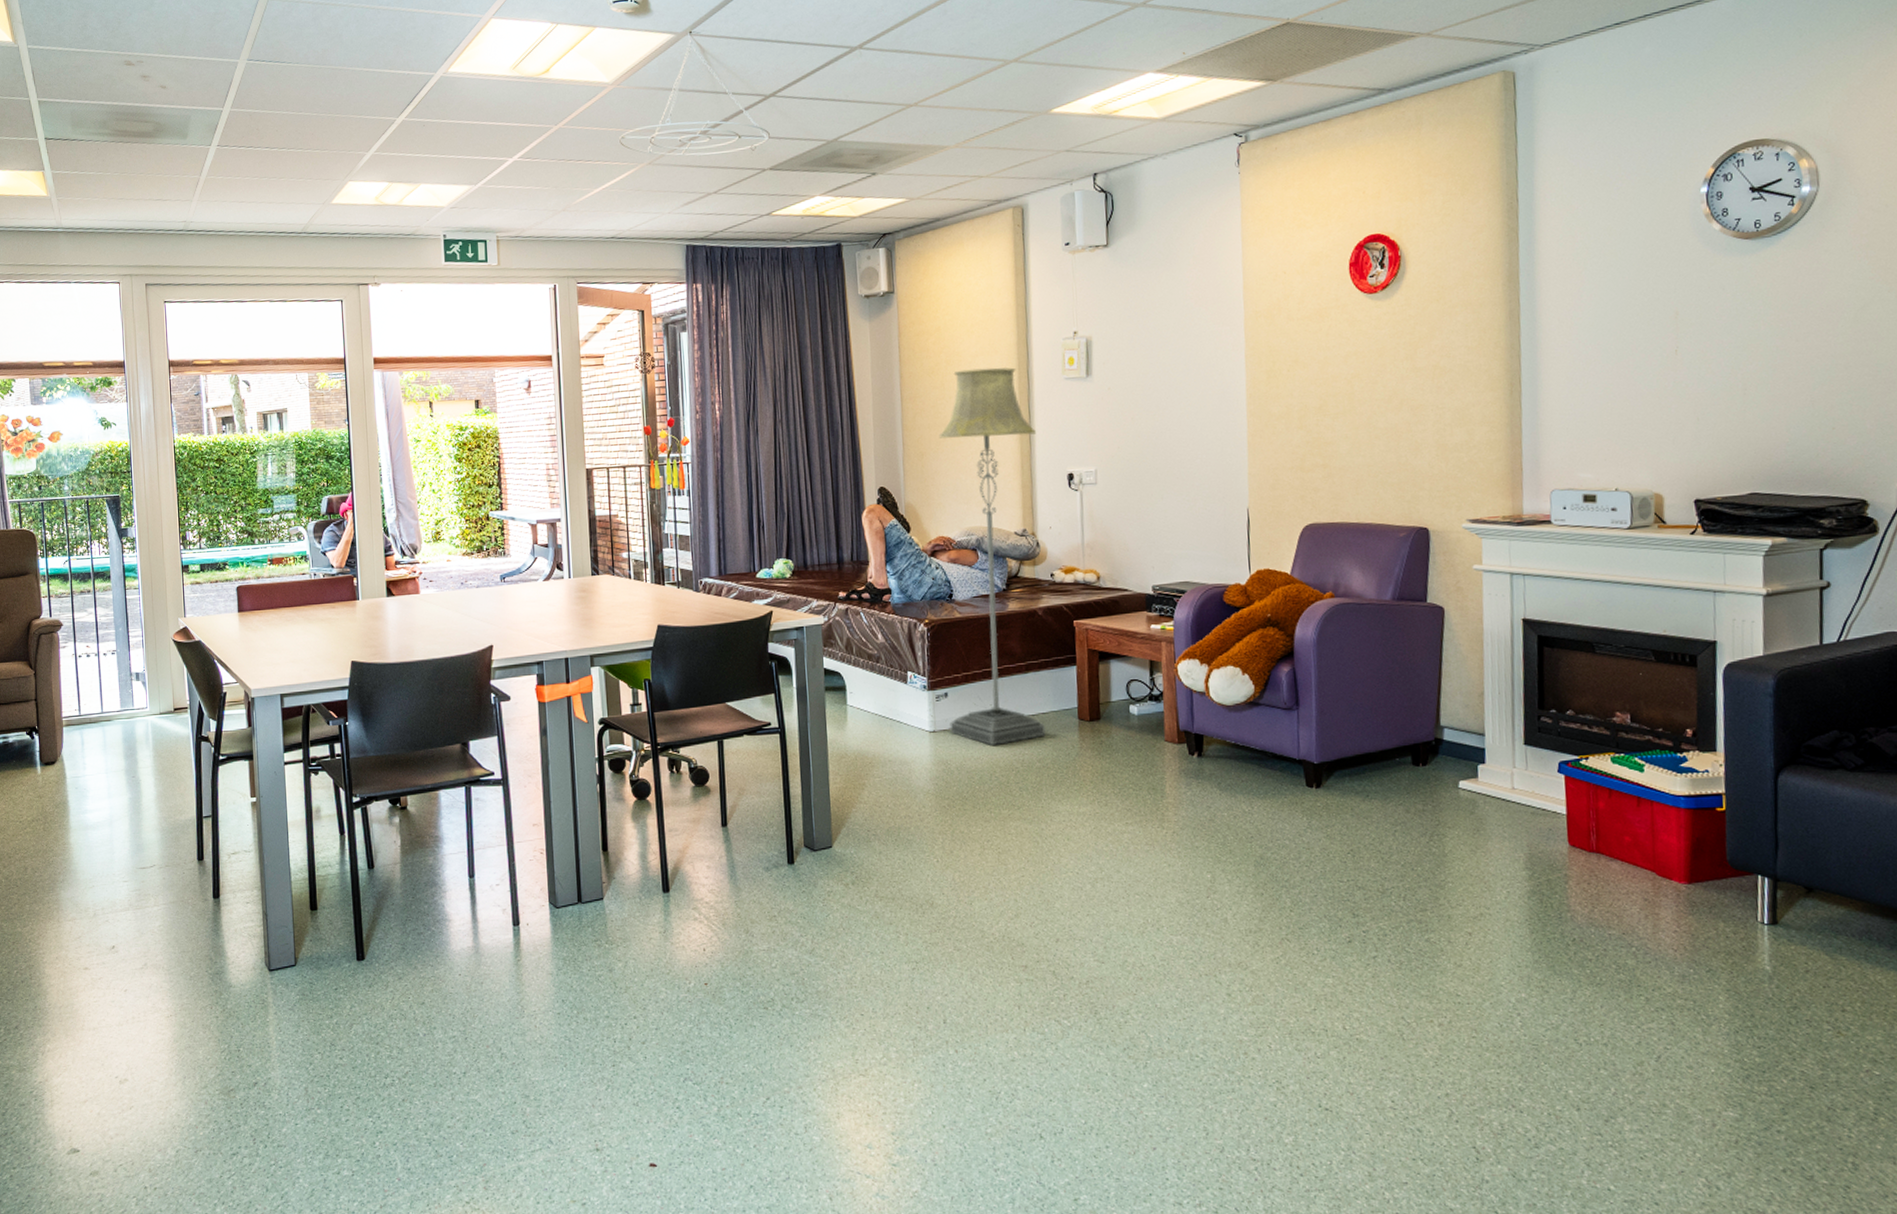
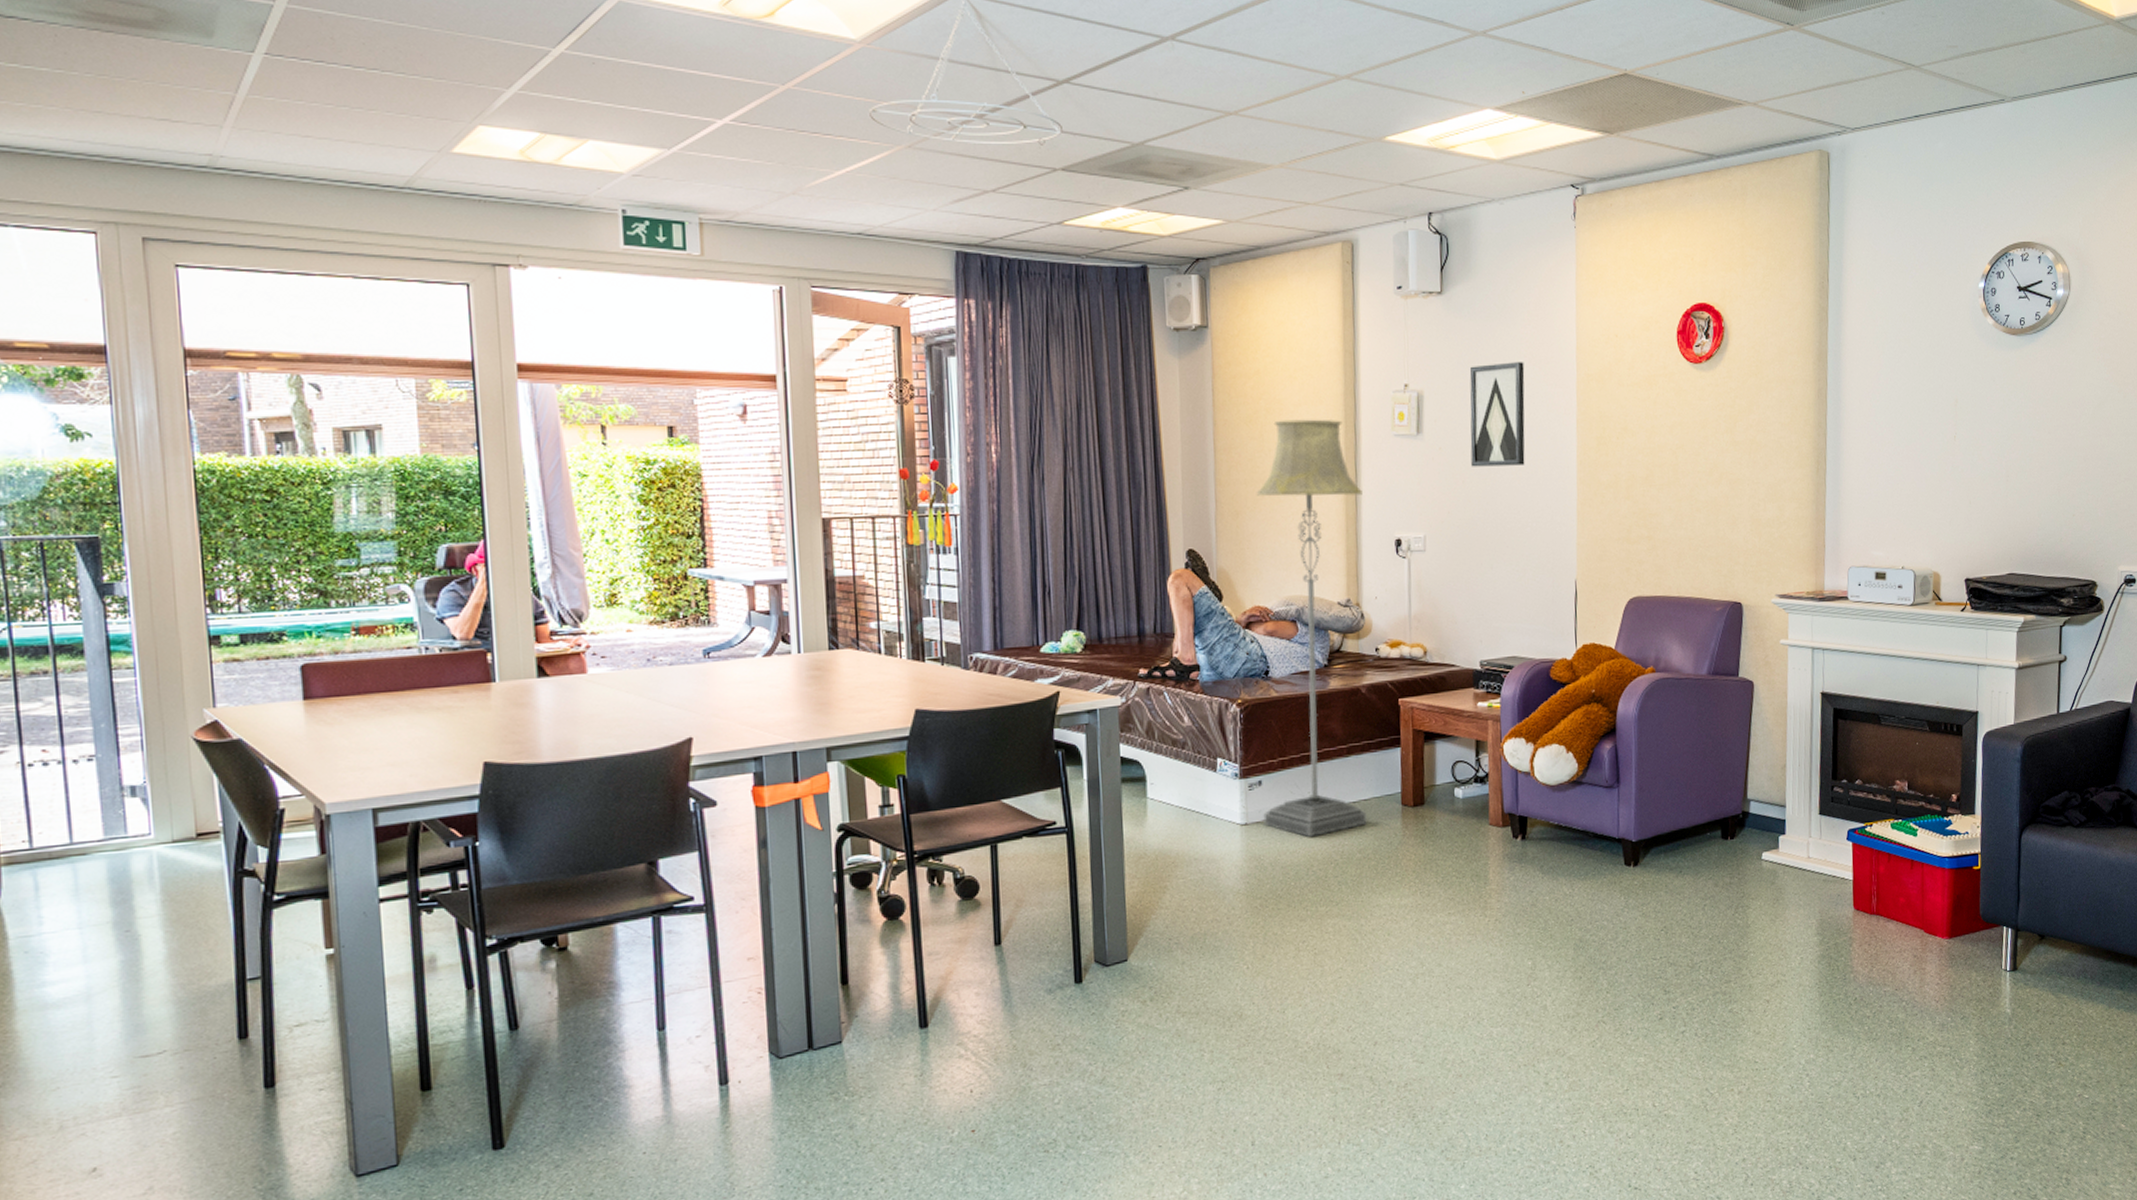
wall art: none [1136,304,1194,405] -> present [1469,362,1525,467]

